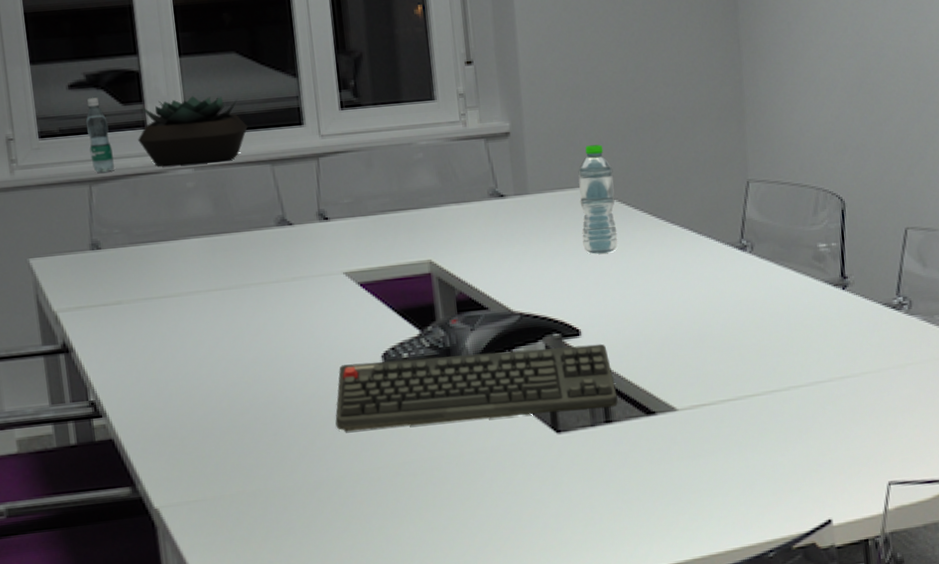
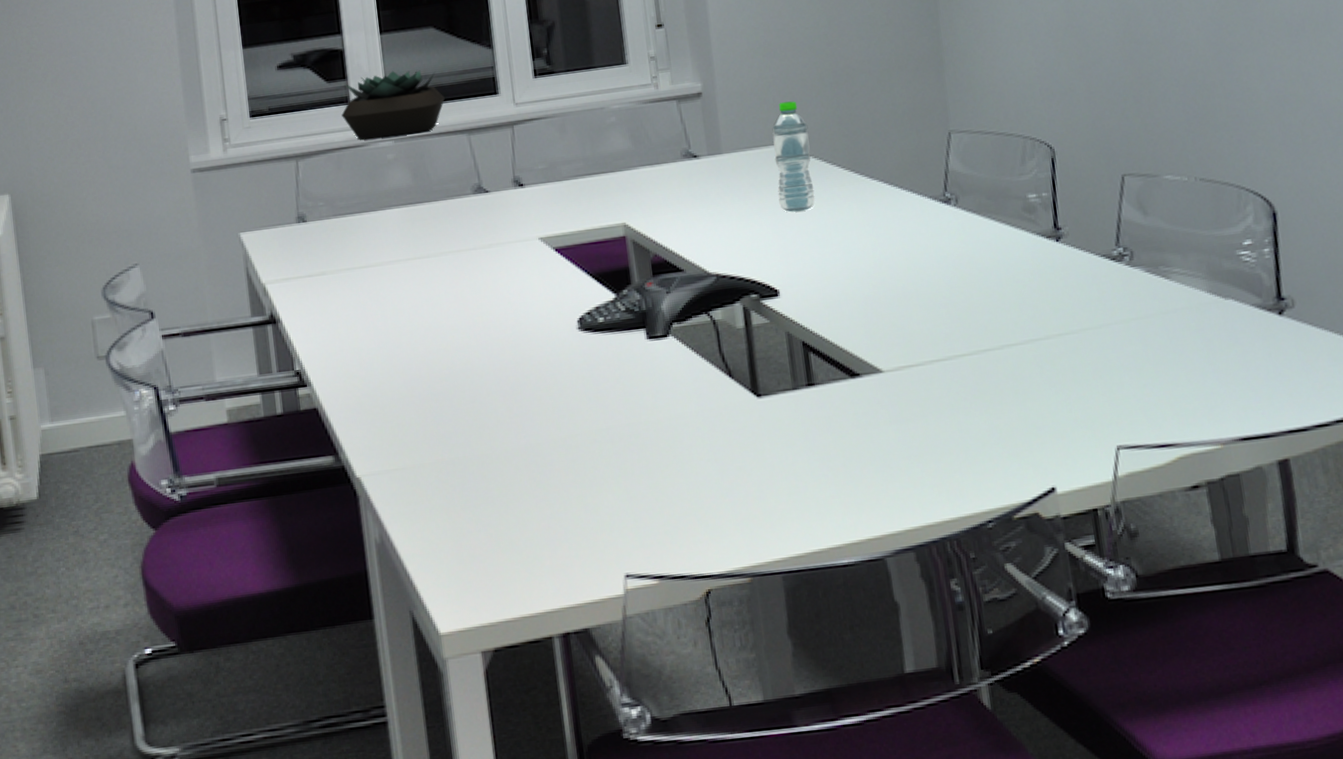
bottle: present [85,98,115,173] -> none [292,76,320,148]
computer keyboard: present [335,344,618,432] -> none [532,304,820,399]

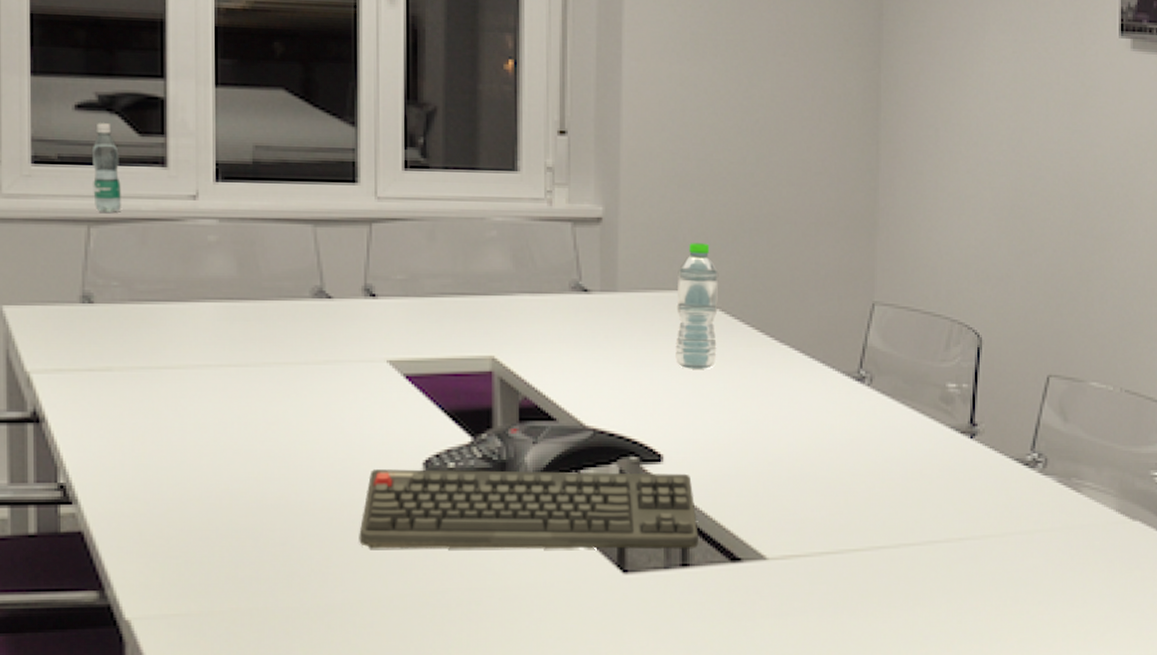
bottle: none [292,76,320,148] -> present [91,123,122,212]
succulent plant: present [341,70,445,140] -> none [154,134,289,215]
computer keyboard: none [532,304,820,399] -> present [359,469,699,550]

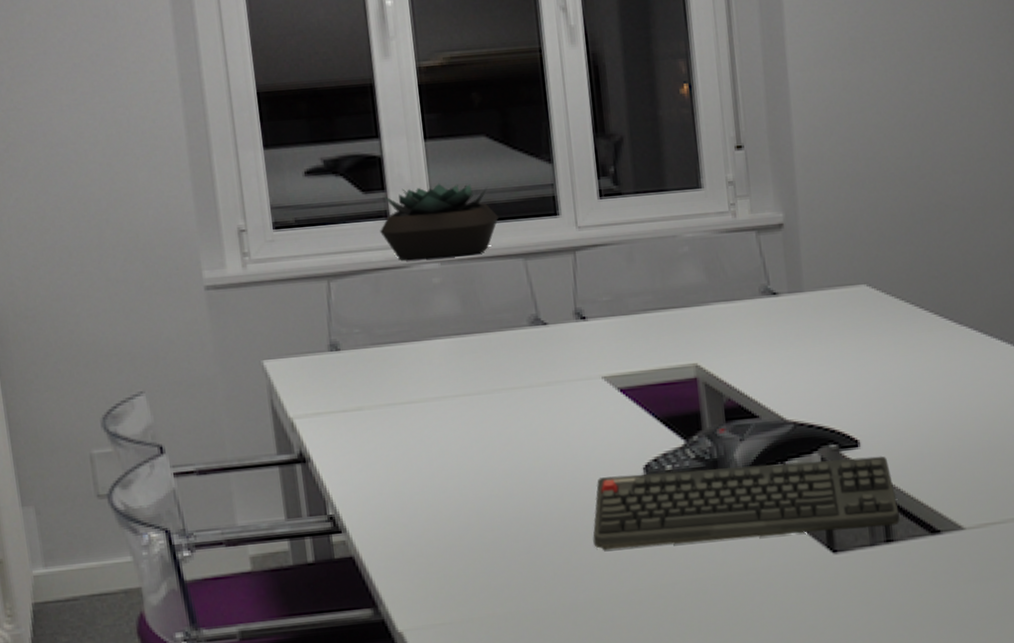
bottle: present [91,123,122,212] -> none [323,185,355,267]
succulent plant: none [154,134,289,215] -> present [380,183,498,260]
water bottle: present [675,243,719,369] -> none [857,237,901,358]

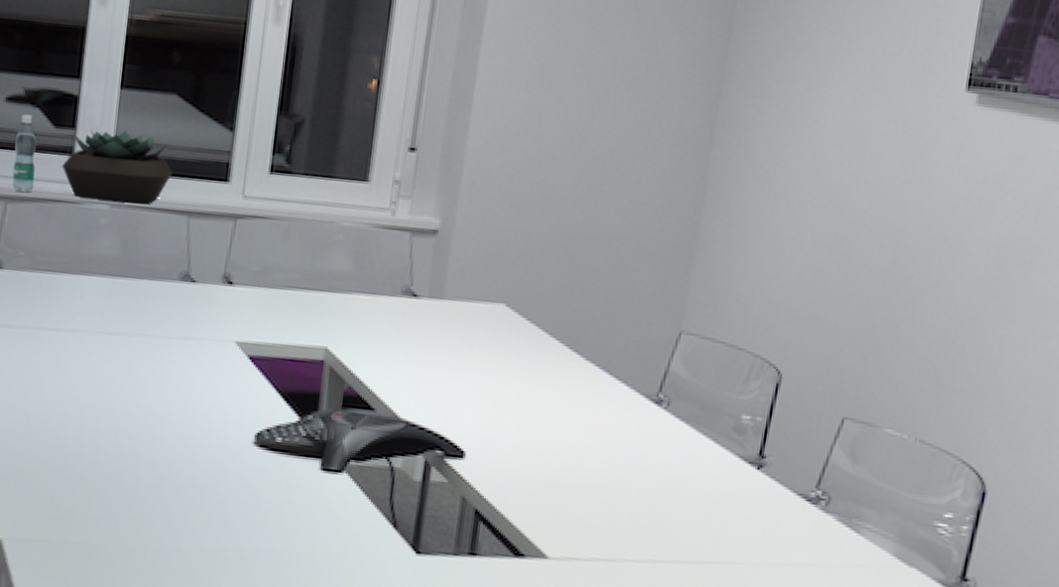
bottle: none [323,185,355,267] -> present [12,114,37,193]
computer keyboard: present [593,456,900,551] -> none [193,436,489,541]

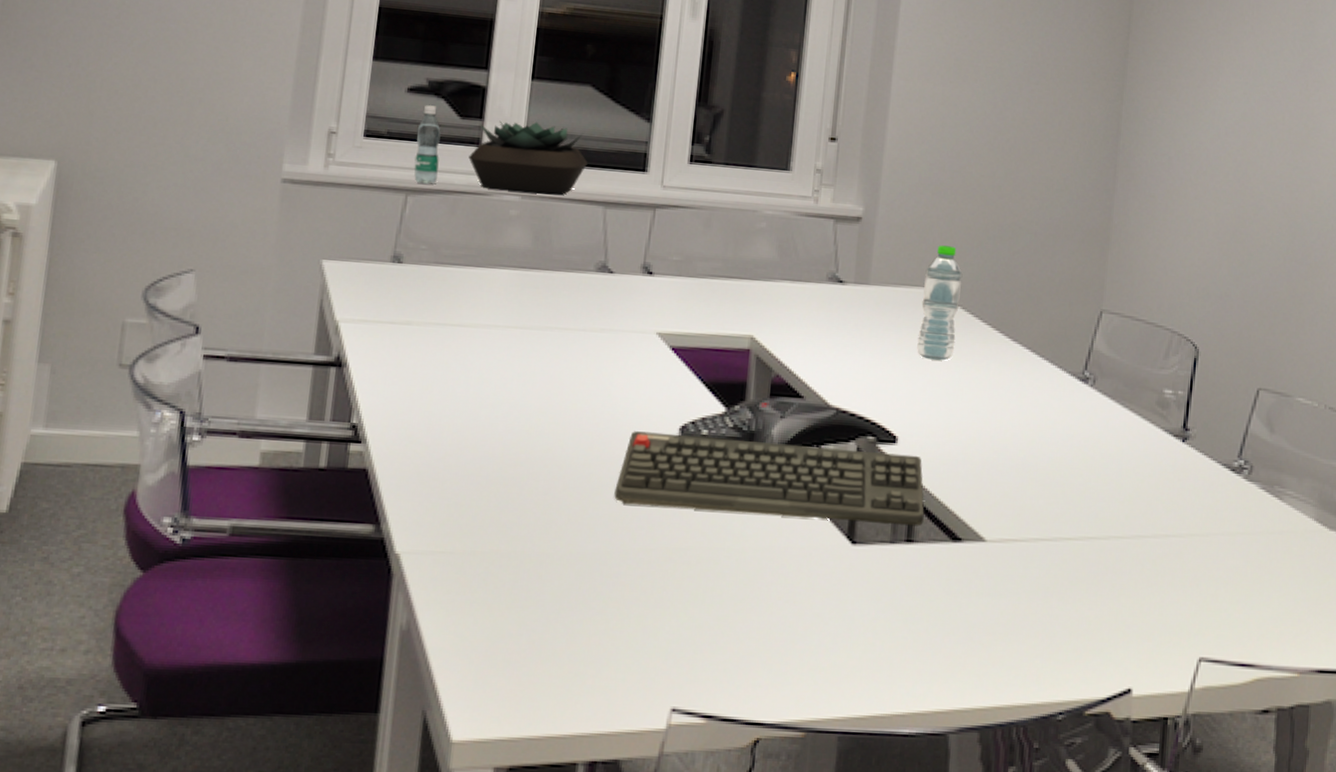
computer keyboard: none [193,436,489,541] -> present [614,431,925,527]
water bottle: none [488,260,539,378] -> present [917,245,963,361]

